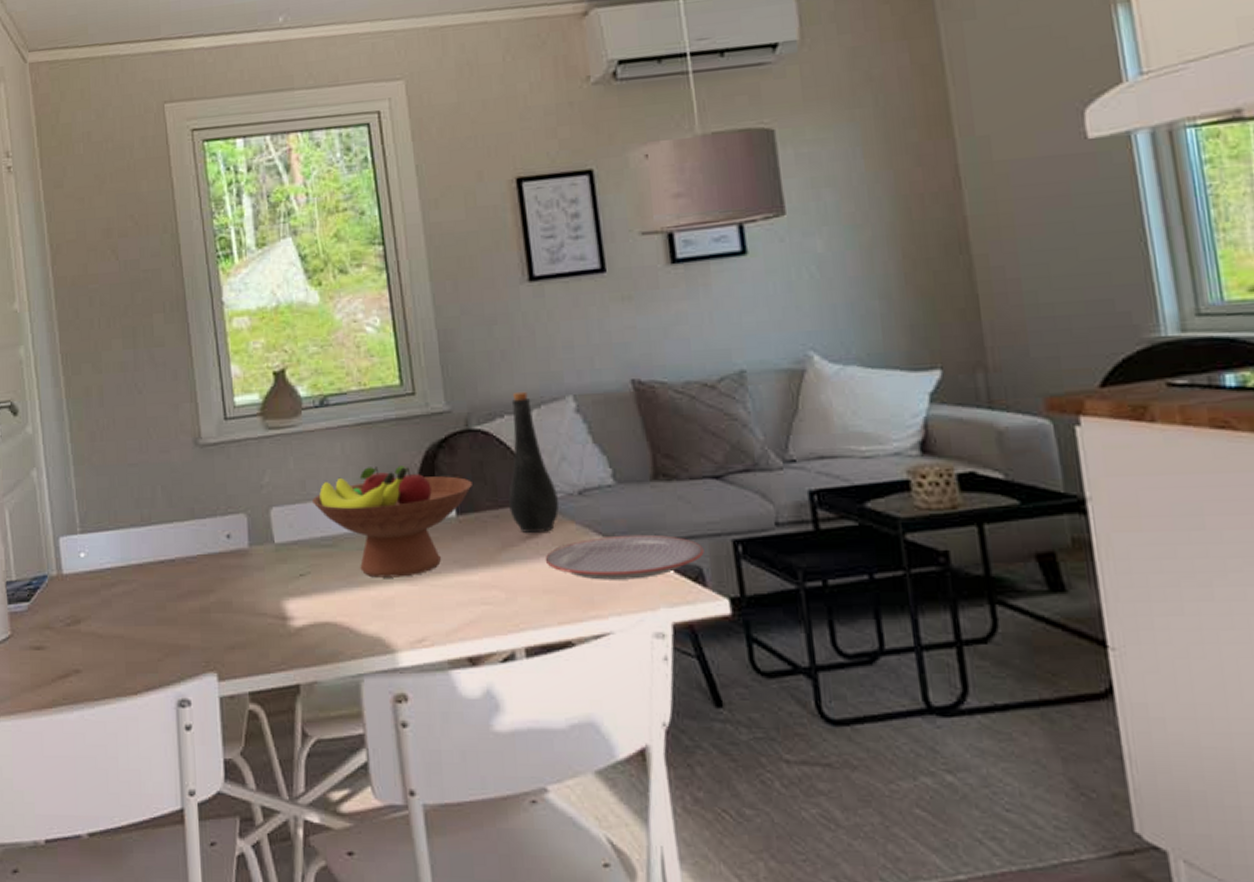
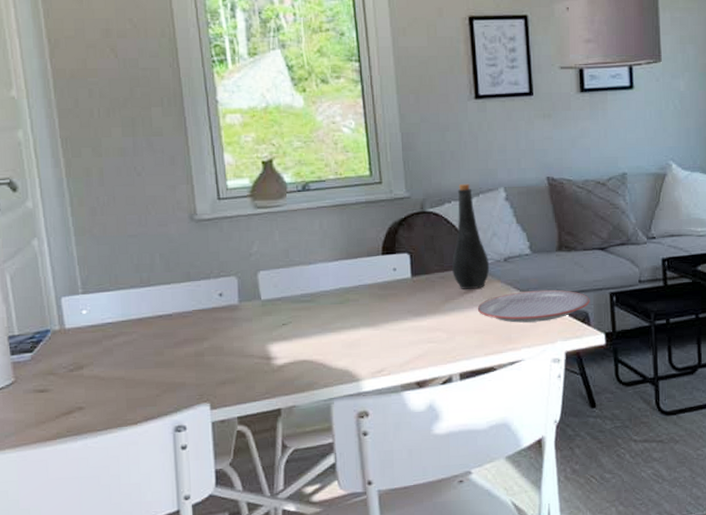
fruit bowl: present [312,465,472,578] -> none [294,239,425,325]

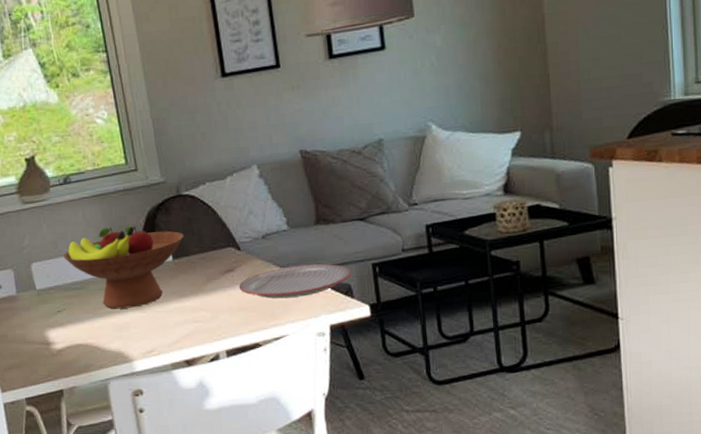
fruit bowl: none [294,239,425,325] -> present [63,225,184,309]
bottle: present [452,183,490,289] -> none [211,163,249,269]

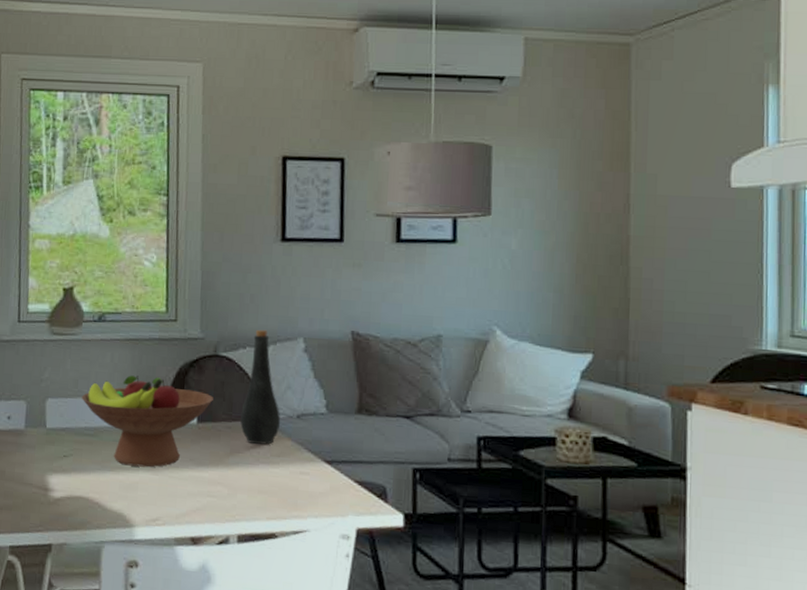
bottle: none [211,163,249,269] -> present [240,329,281,445]
plate: present [239,264,352,299] -> none [263,454,389,491]

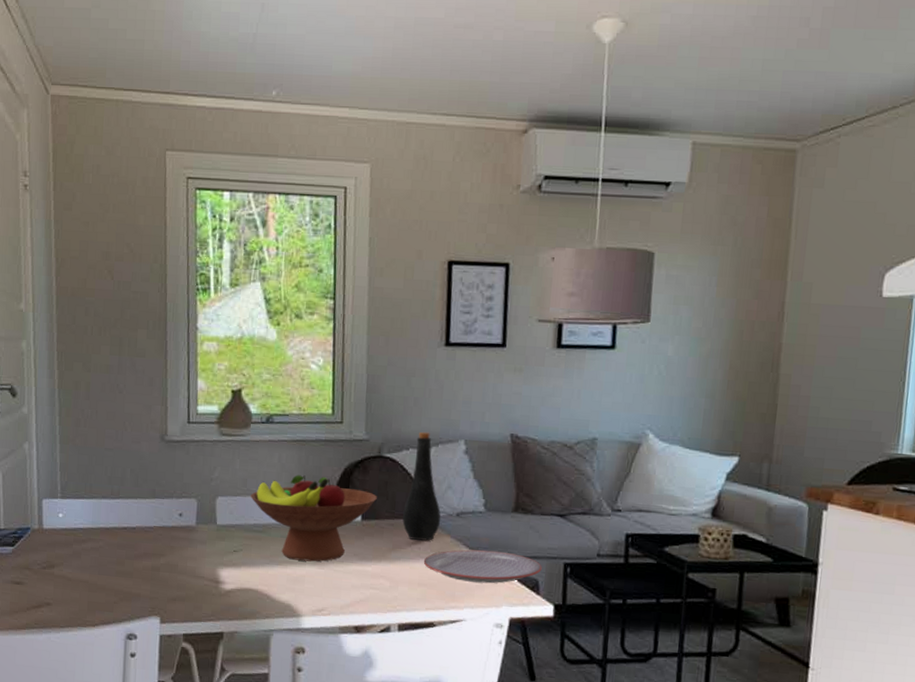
plate: none [263,454,389,491] -> present [423,549,542,584]

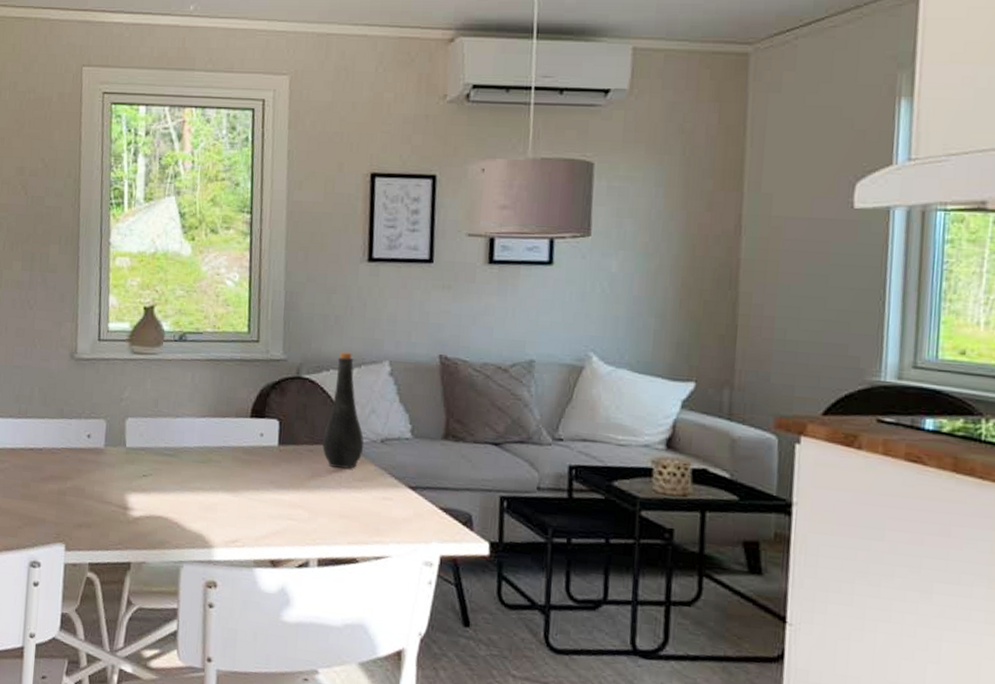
fruit bowl: present [251,475,377,562] -> none [162,396,295,489]
plate: present [423,549,542,584] -> none [345,479,476,517]

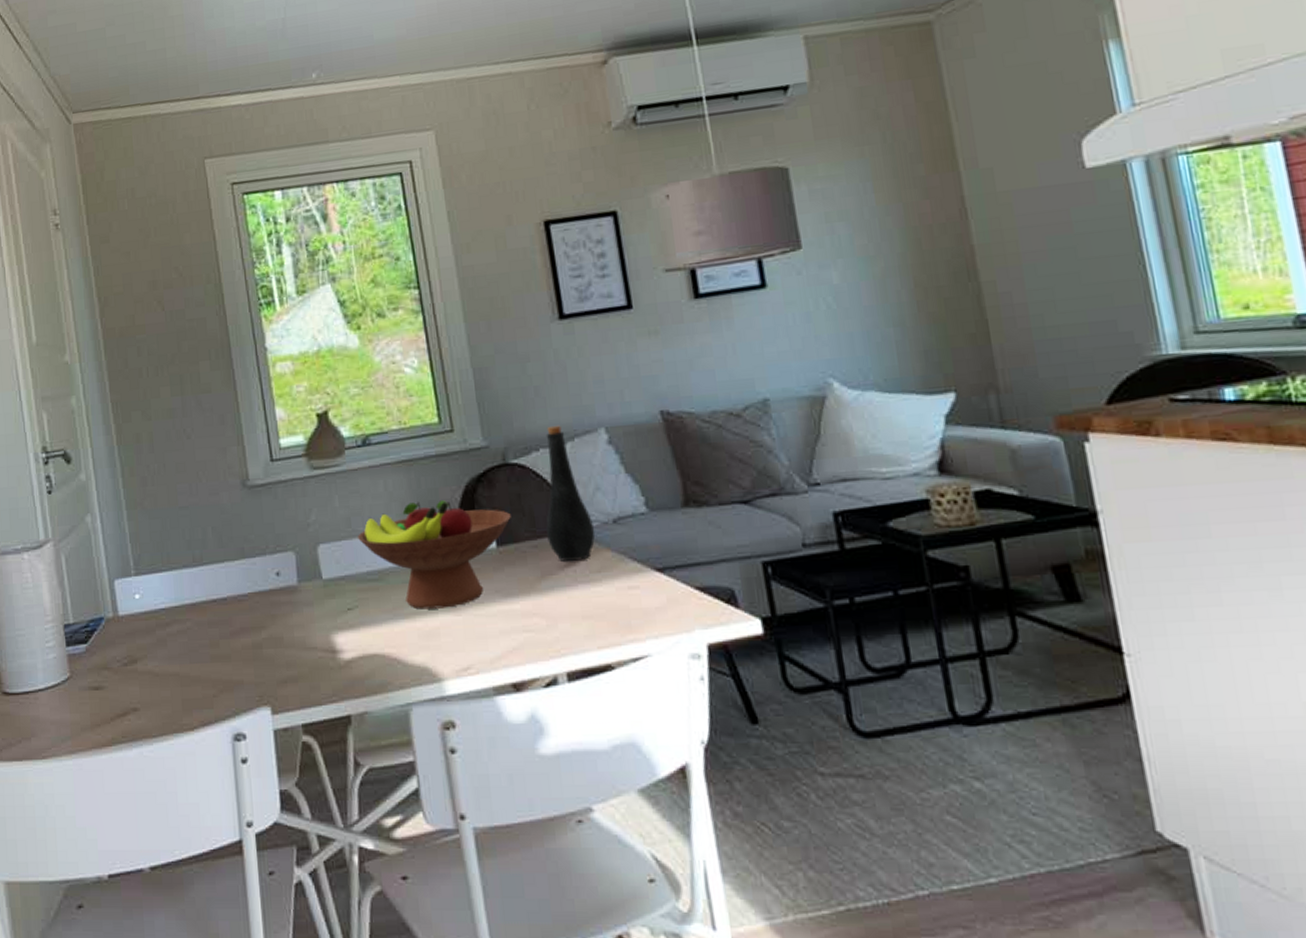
fruit bowl: none [162,396,295,489] -> present [358,500,511,610]

